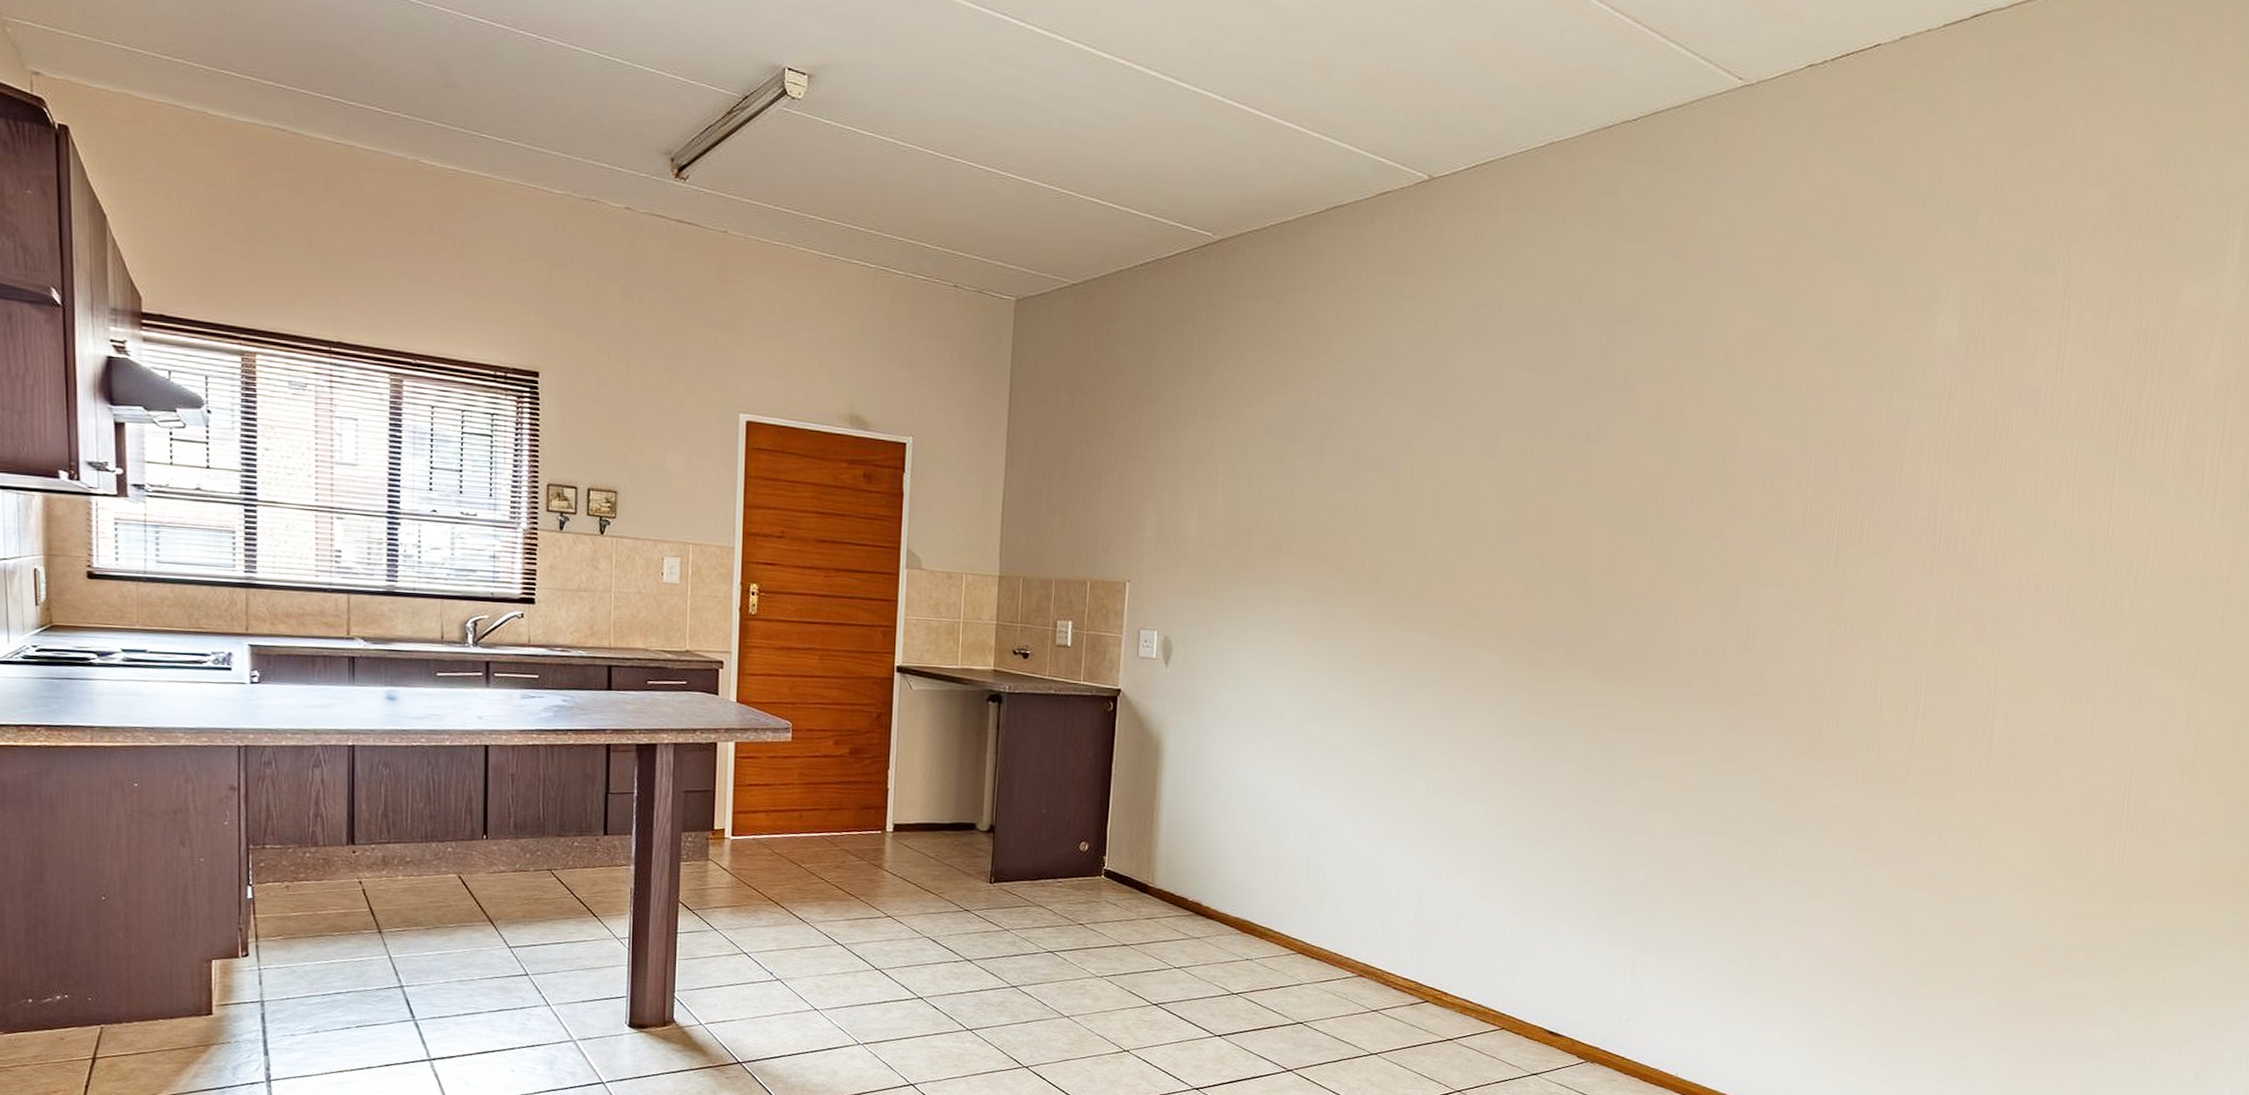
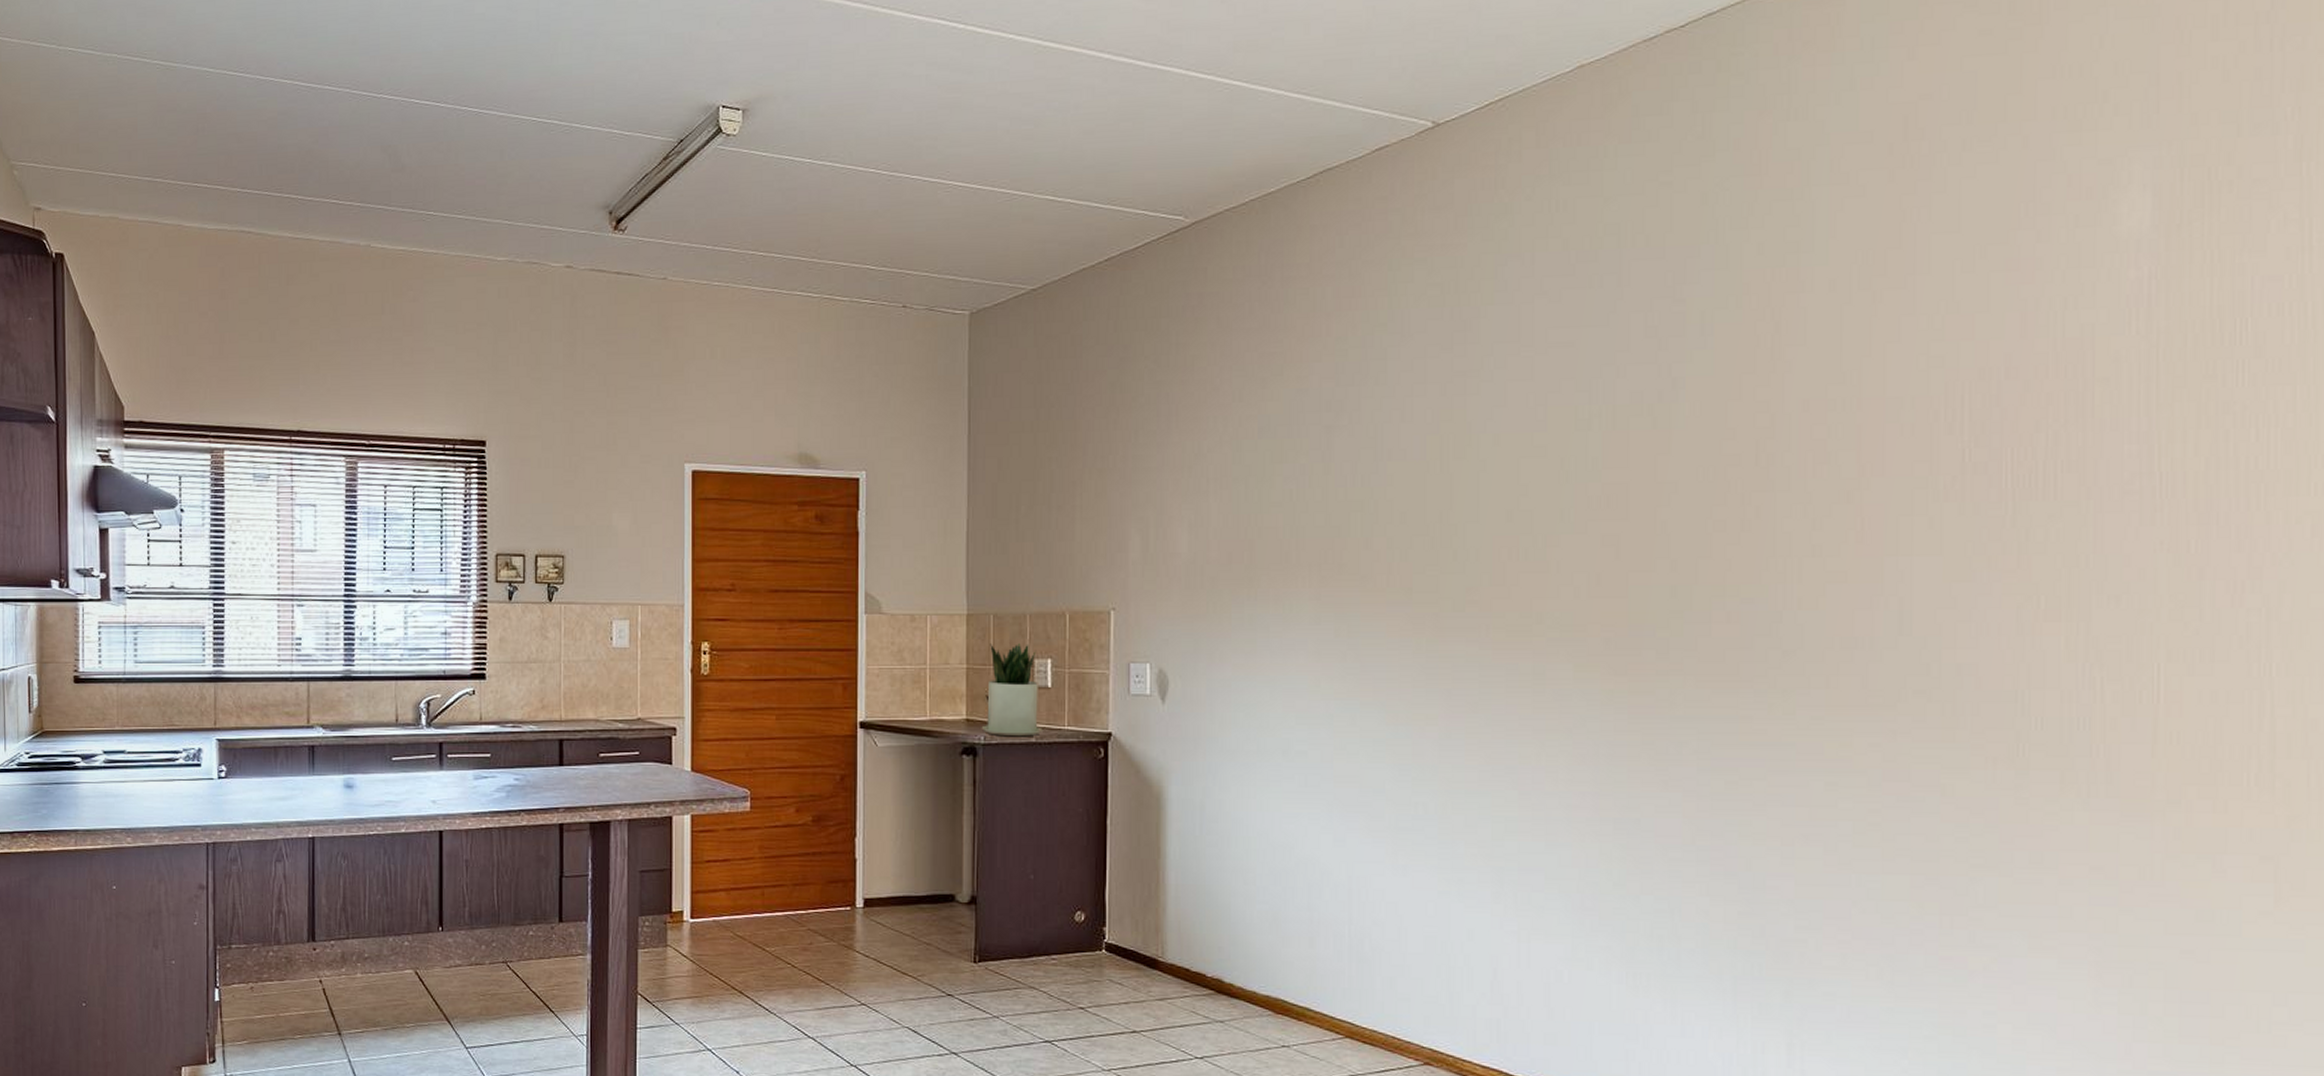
planter: none [1006,604,1061,689] -> present [981,644,1043,737]

